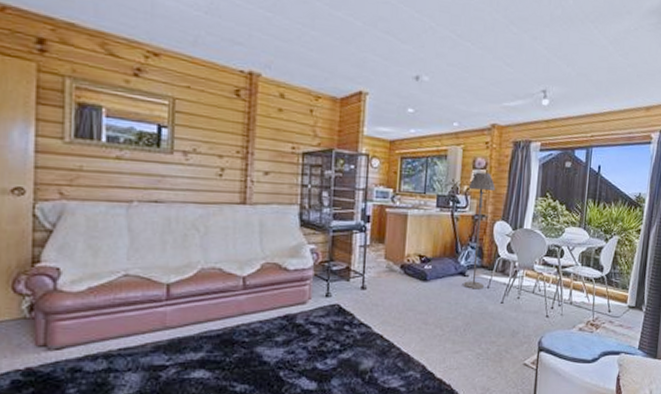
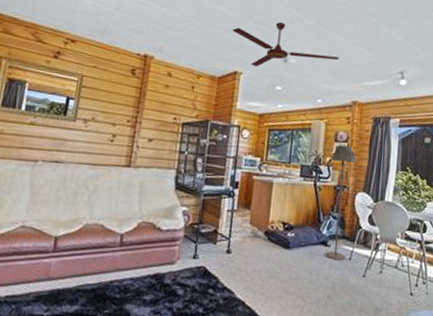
ceiling fan: none [353,32,477,86] -> present [232,22,339,67]

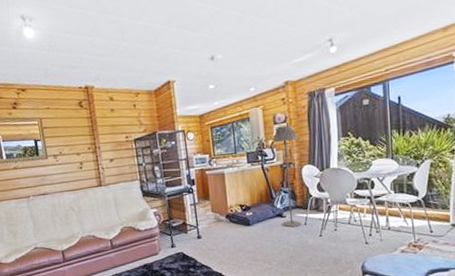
ceiling fan: present [232,22,339,67] -> none [156,20,264,72]

